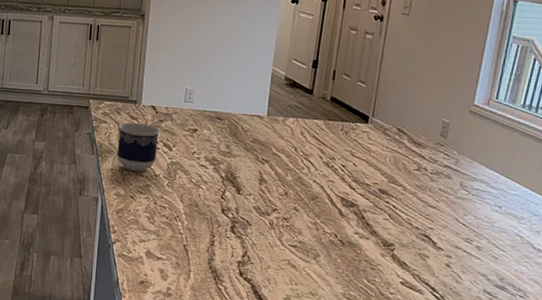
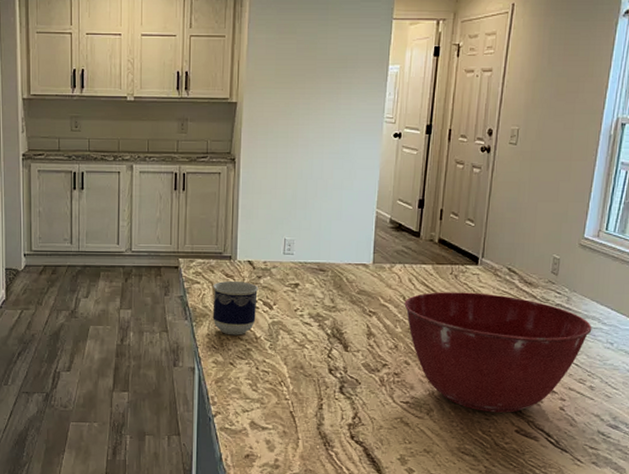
mixing bowl: none [295,145,480,265] -> present [404,292,592,413]

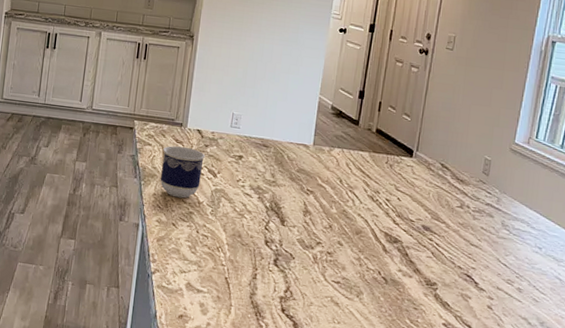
mixing bowl: present [404,292,592,413] -> none [340,178,521,305]

